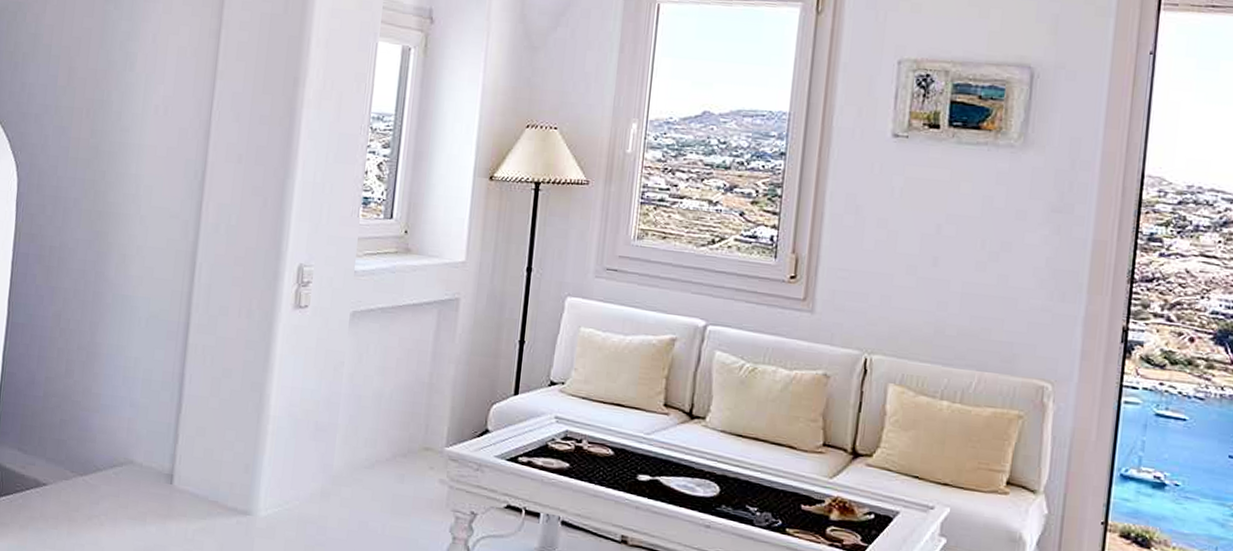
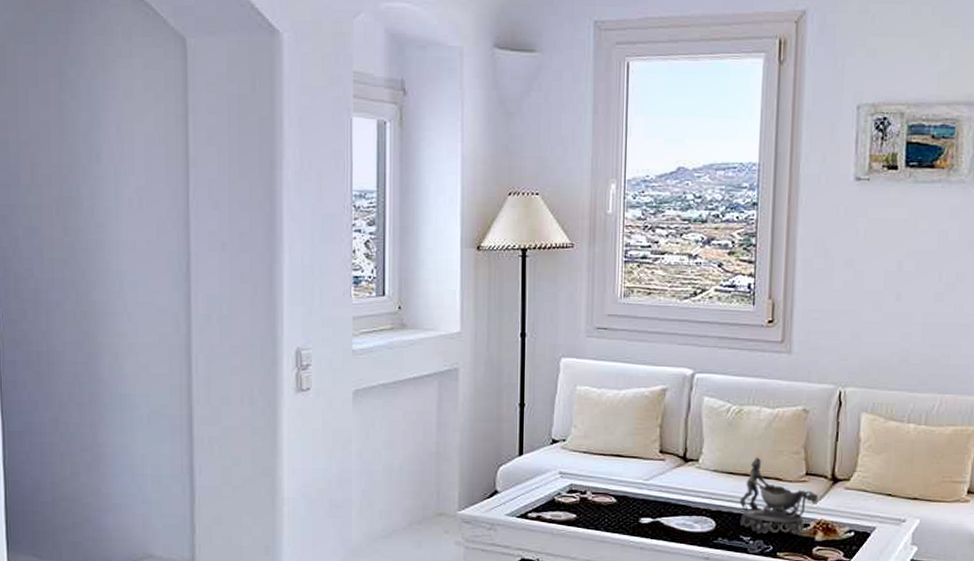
decorative bowl: none [747,421,837,512] -> present [739,457,819,536]

